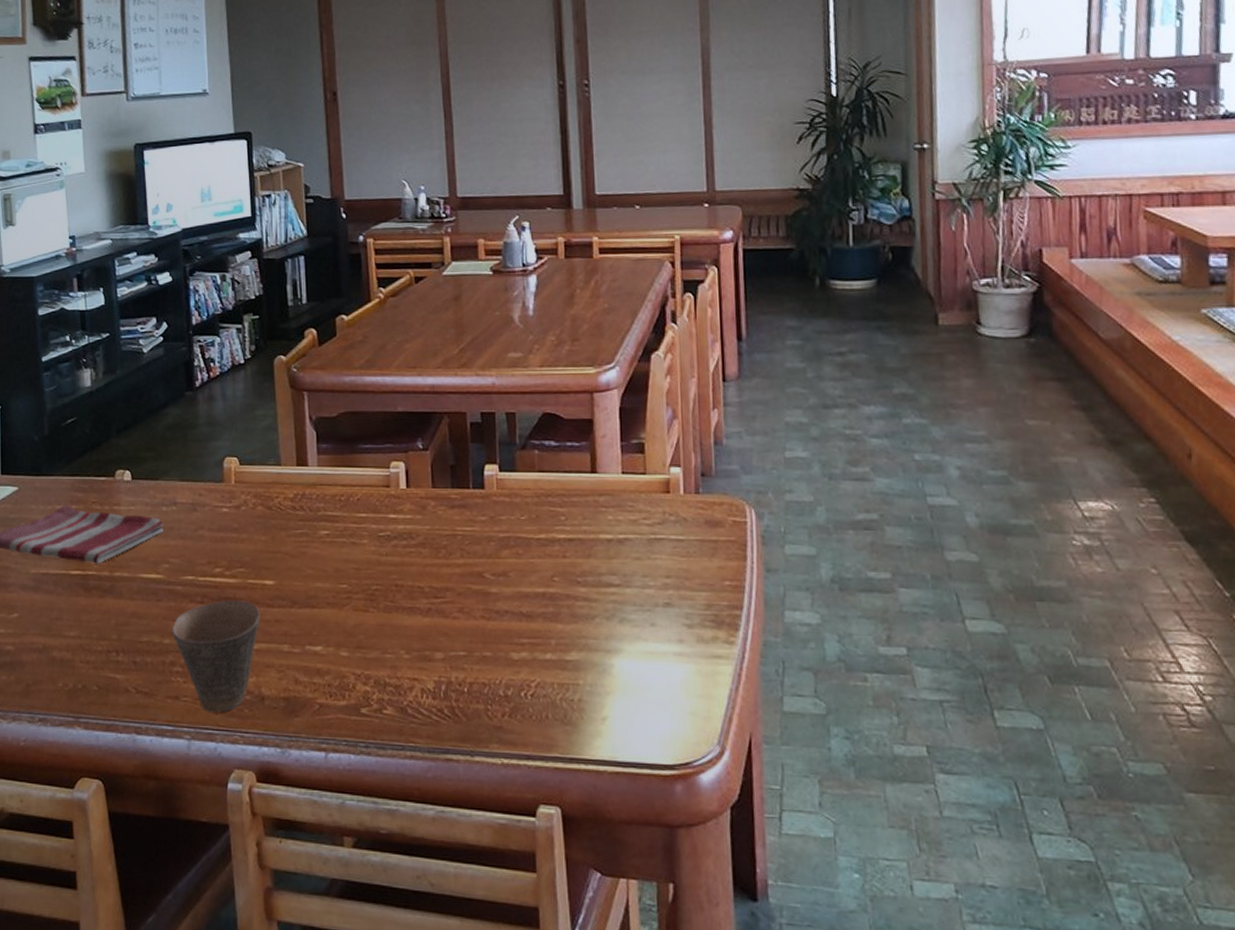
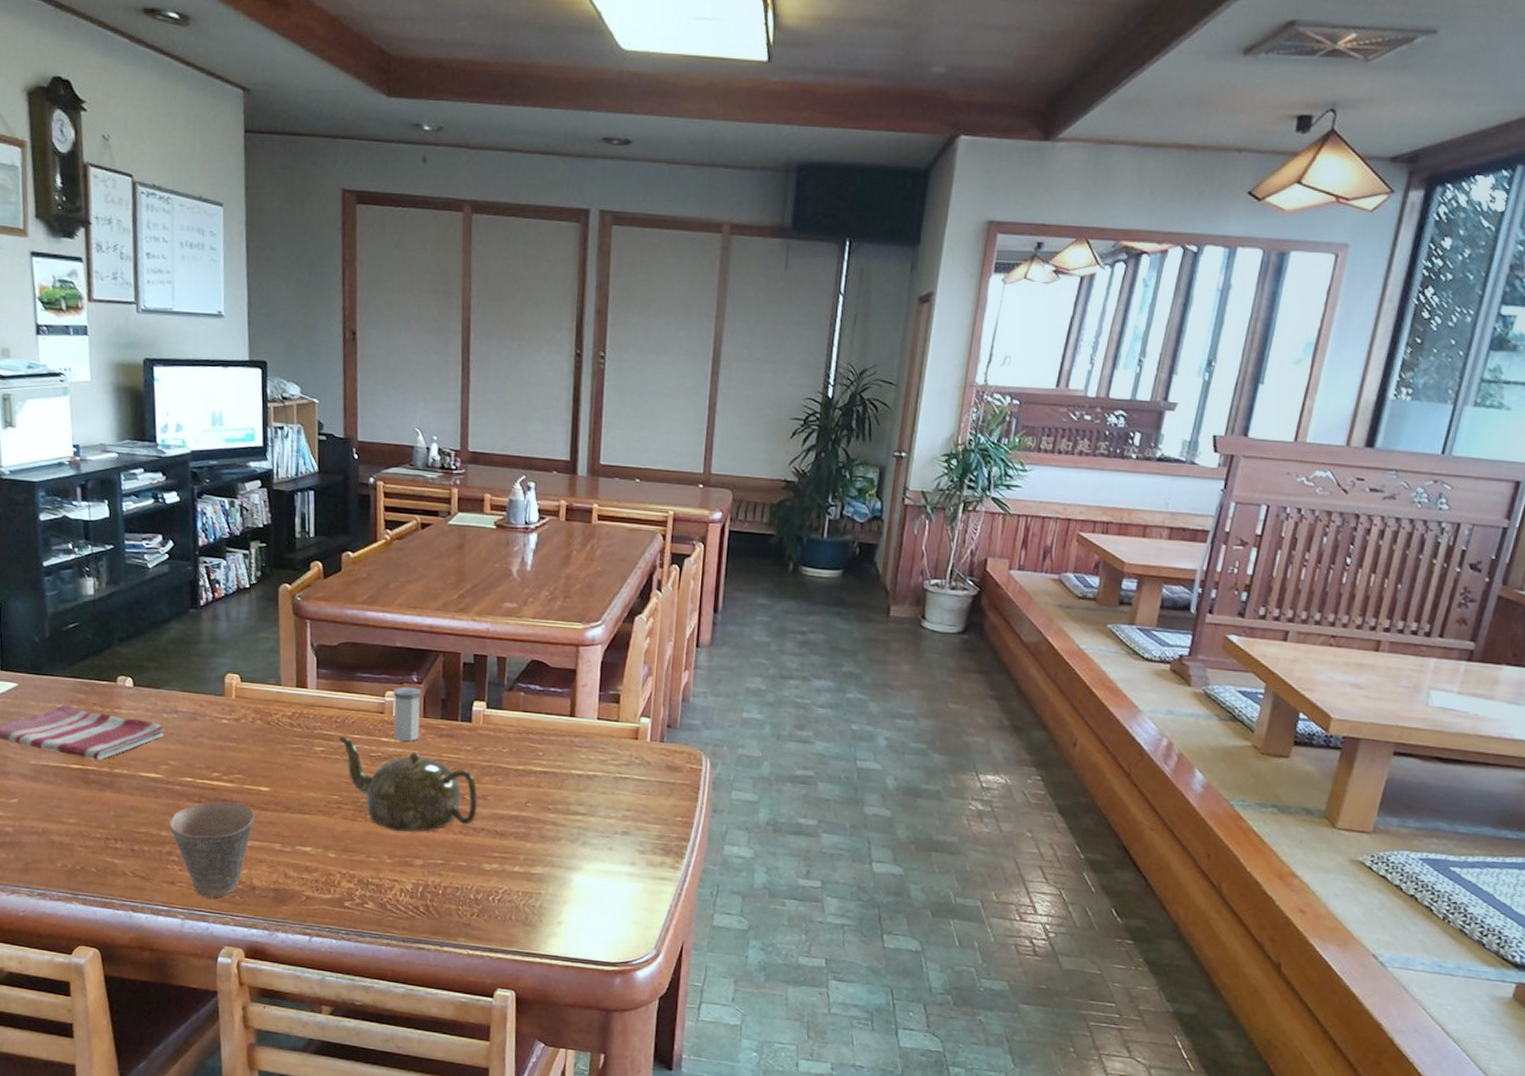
teapot: none [345,517,498,621] -> present [339,736,478,832]
salt shaker: none [398,455,430,517] -> present [393,686,422,742]

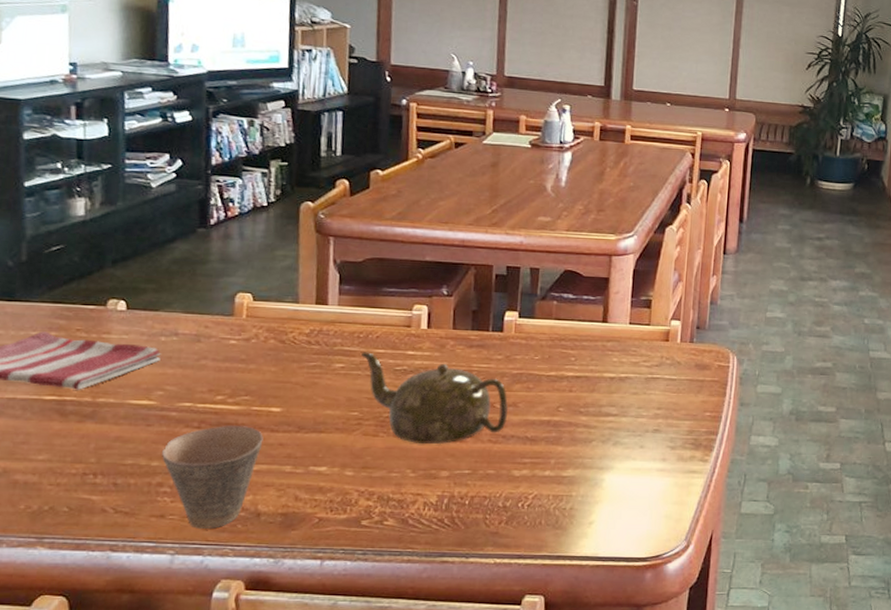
salt shaker: present [393,686,422,742] -> none [420,299,452,354]

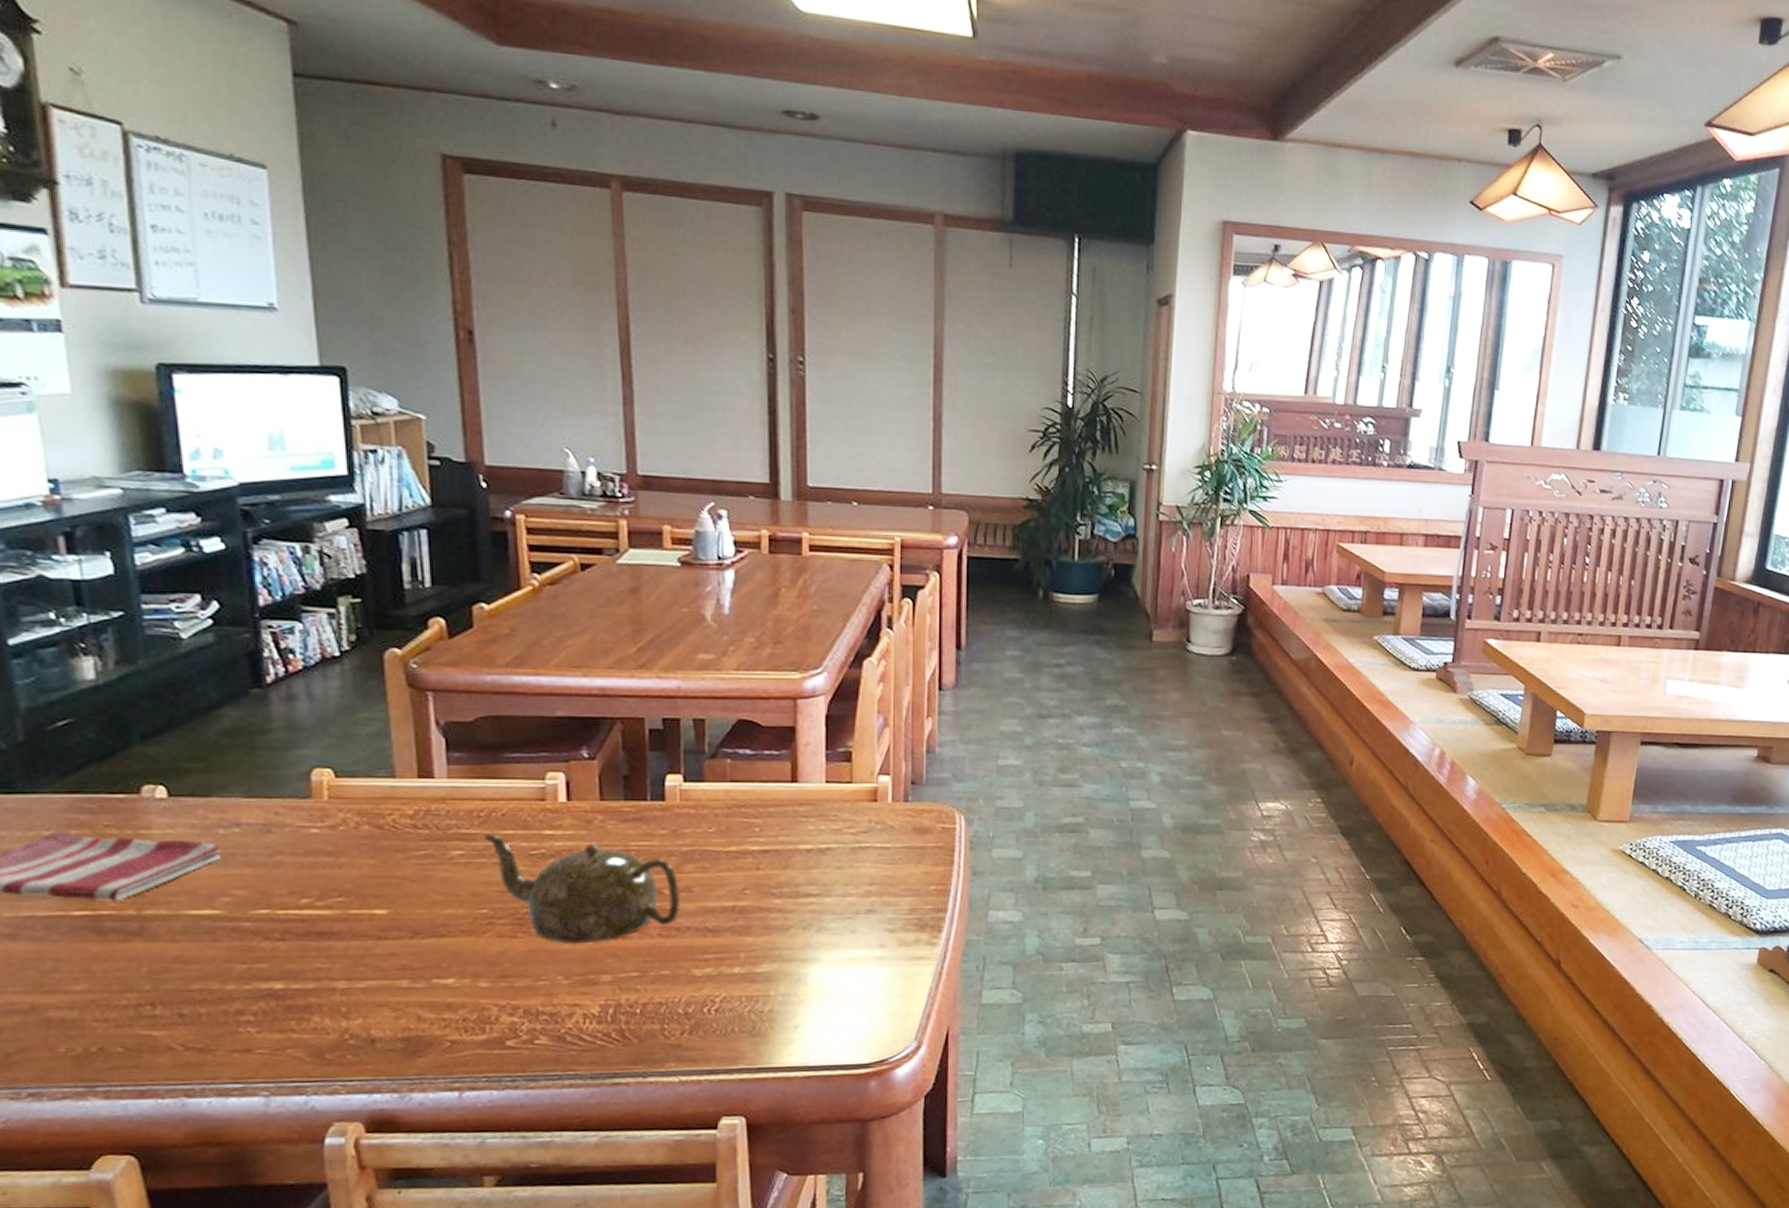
cup: present [162,426,264,529] -> none [238,934,368,1063]

